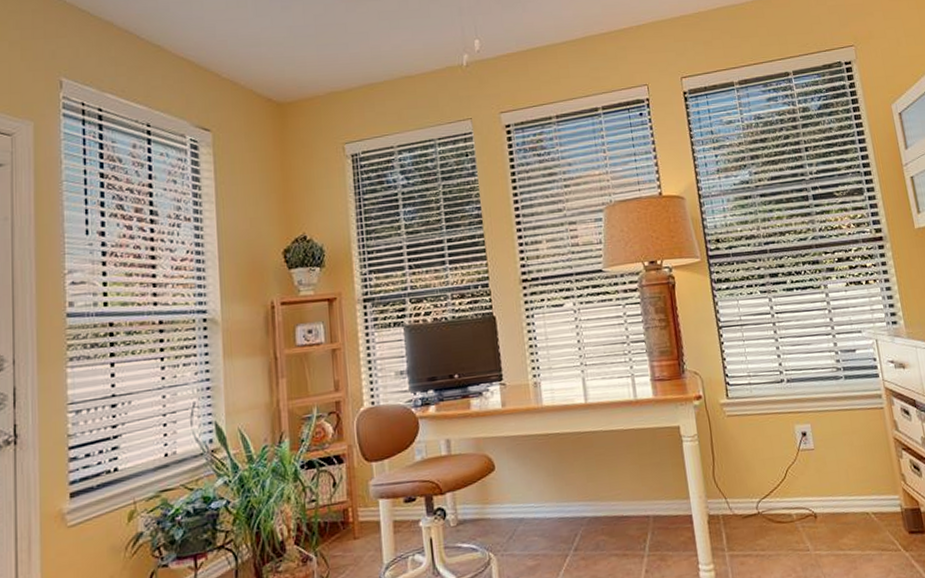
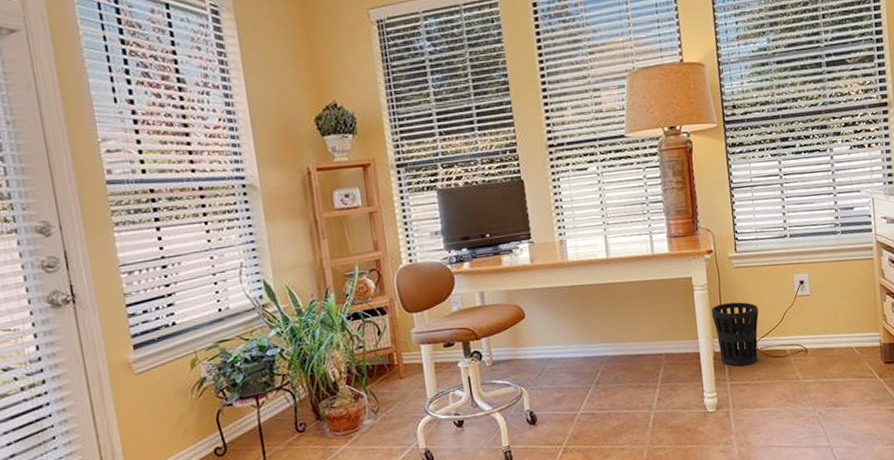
wastebasket: none [703,455,760,534] -> present [711,302,759,367]

